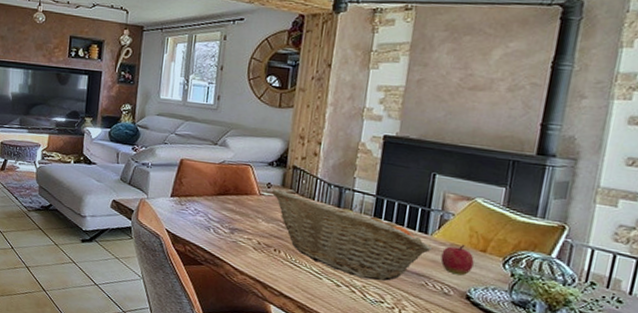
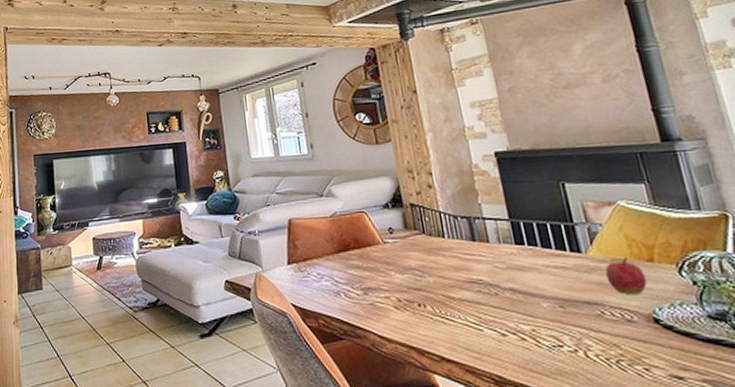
fruit basket: present [271,189,432,281] -> none [395,233,593,321]

